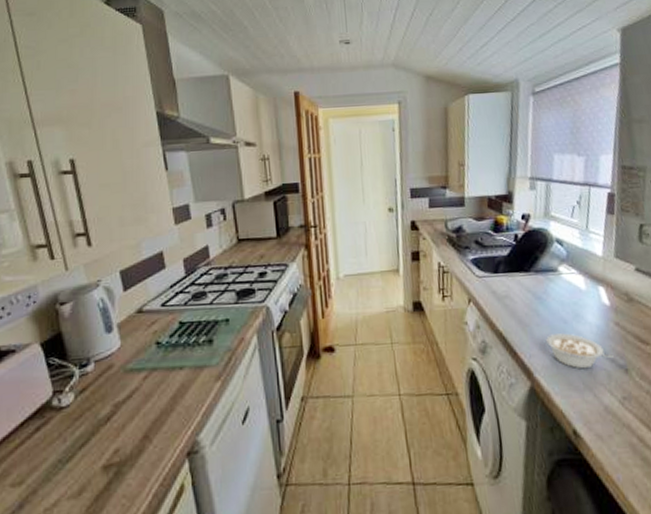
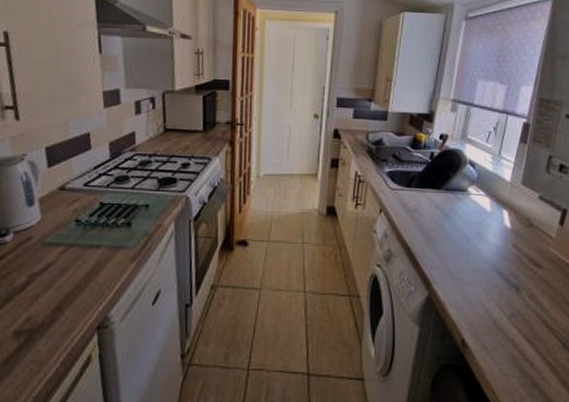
legume: present [546,333,614,369] -> none [448,250,508,285]

